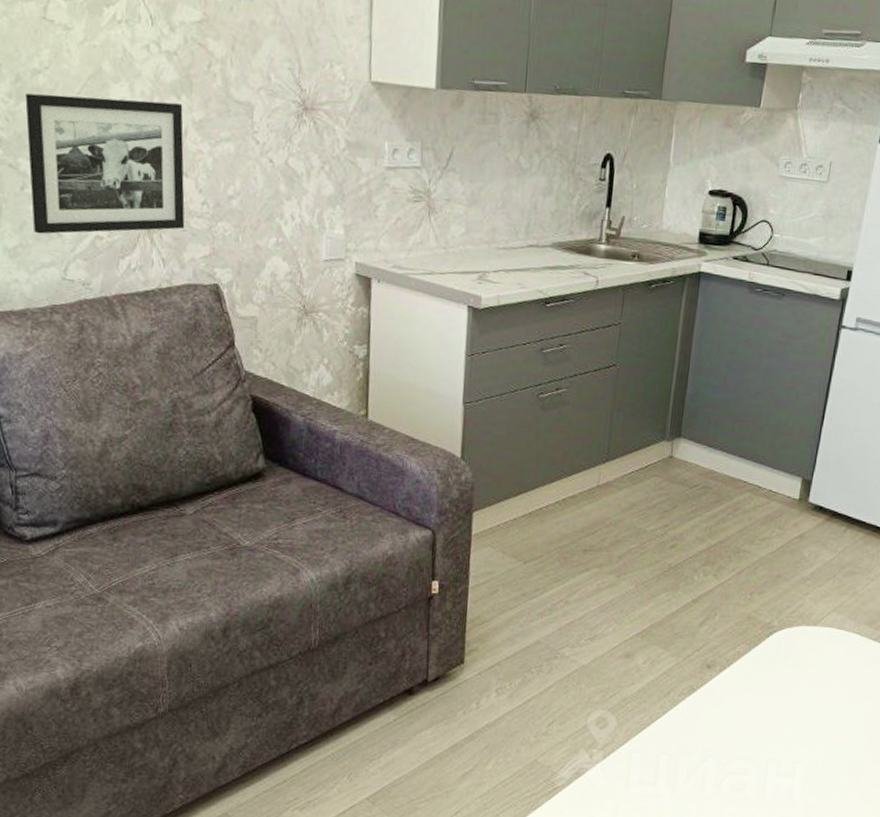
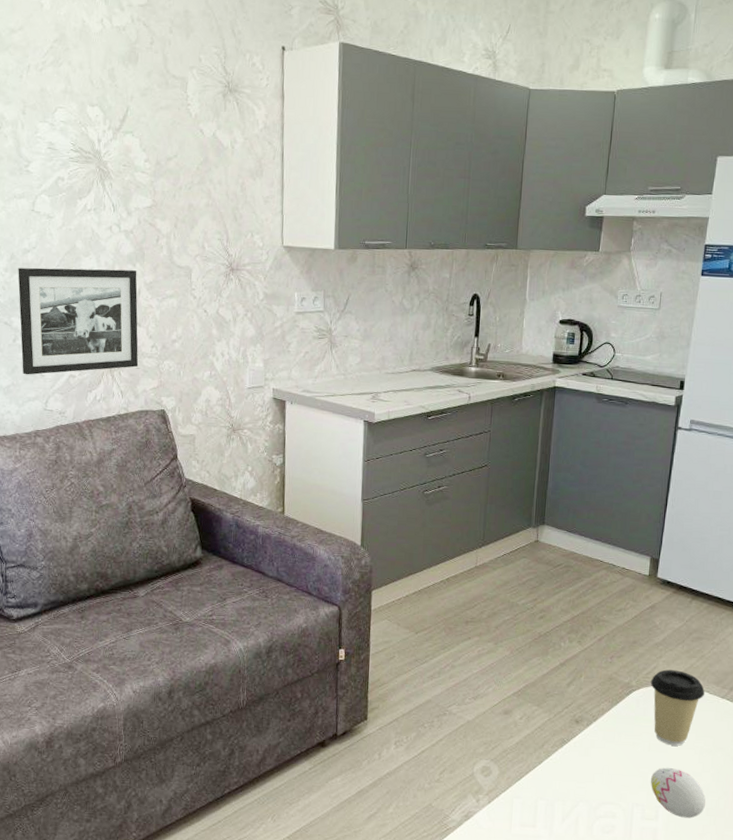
decorative egg: none [788,718,850,775] -> present [650,767,706,819]
coffee cup: none [794,608,856,694] -> present [650,669,705,746]

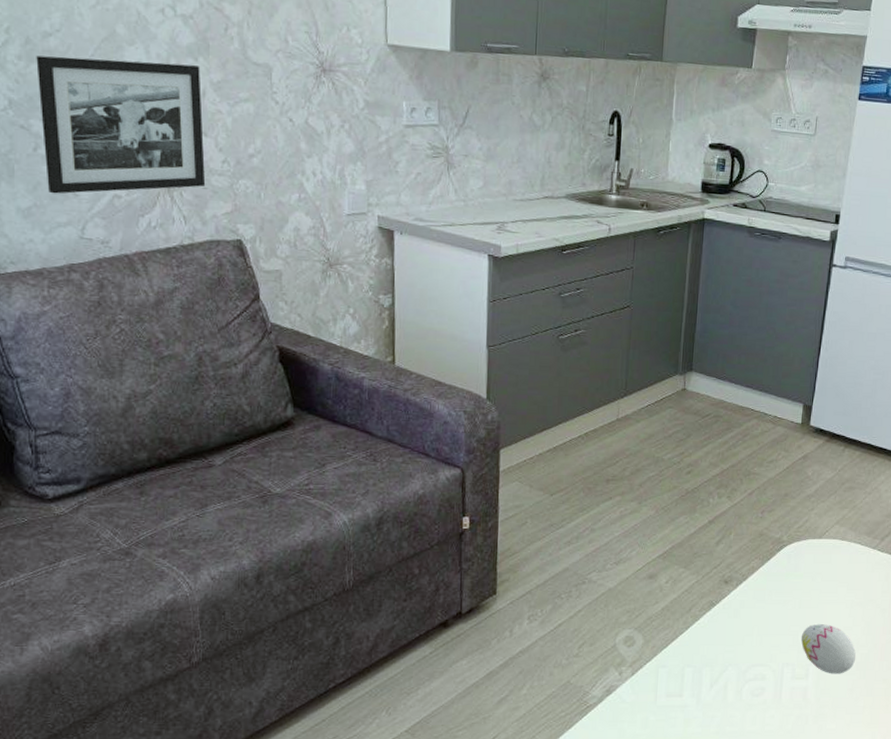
coffee cup: present [650,669,705,746] -> none [802,522,857,601]

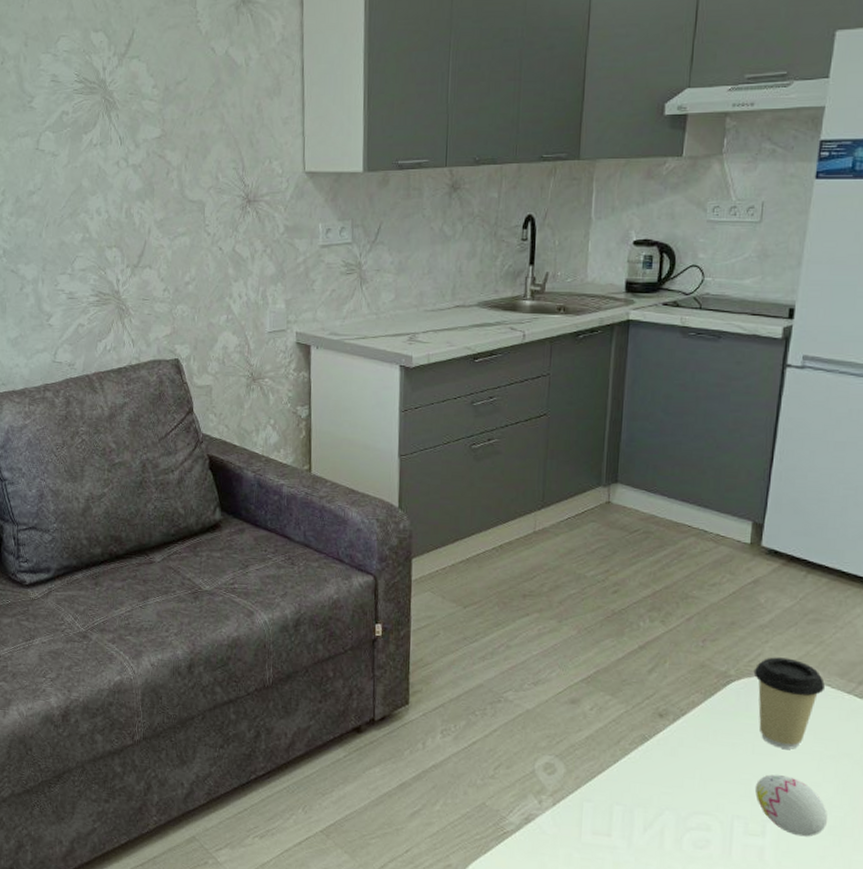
picture frame: present [36,55,206,194] -> none [23,208,150,326]
coffee cup: none [802,522,857,601] -> present [753,657,826,749]

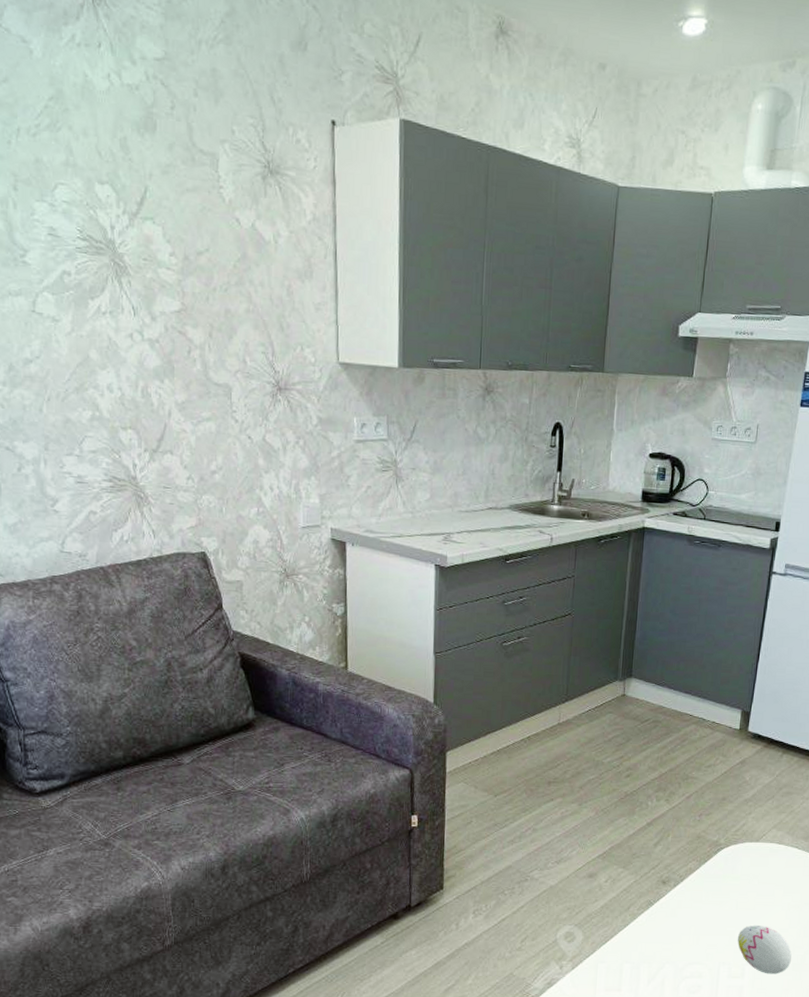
coffee cup: present [753,657,826,749] -> none [739,826,794,903]

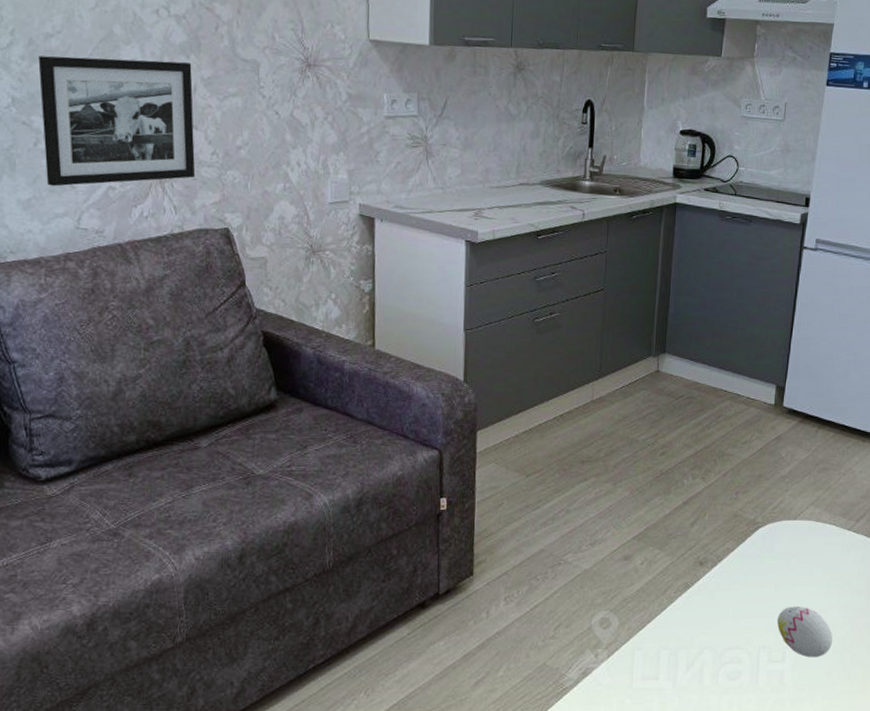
picture frame: none [19,381,172,511] -> present [38,56,196,187]

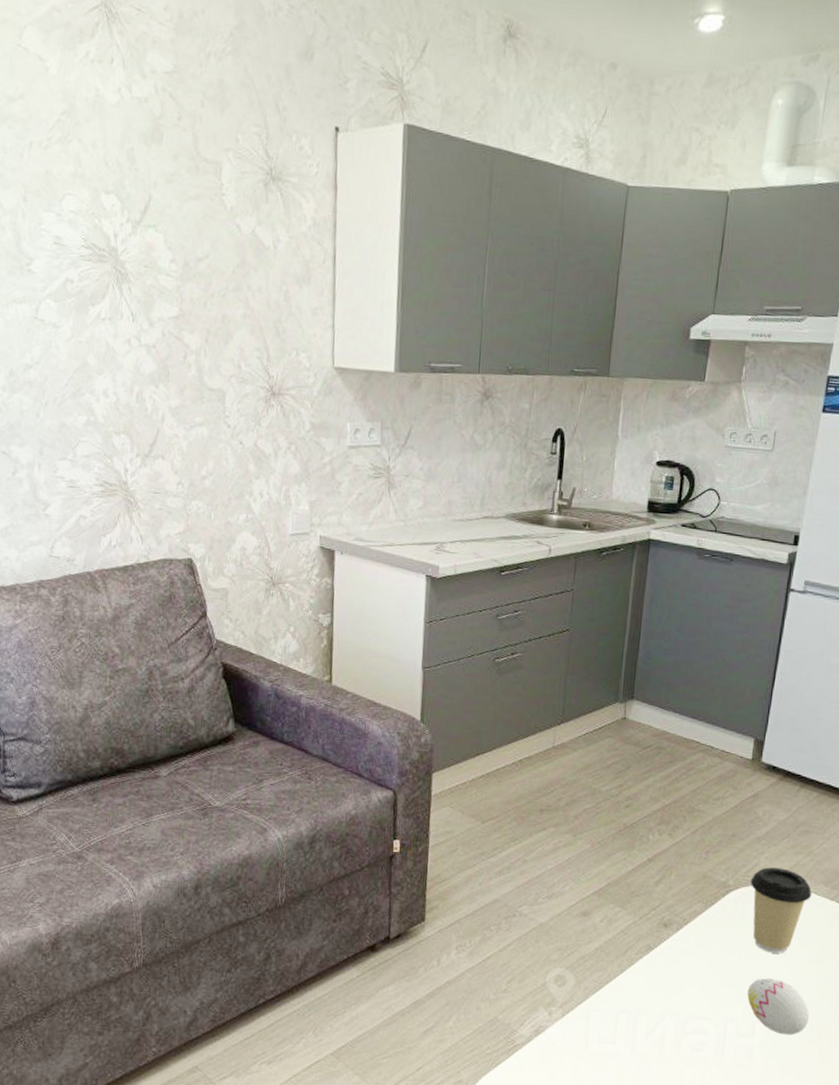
picture frame: present [38,56,196,187] -> none [18,386,162,515]
coffee cup: none [776,503,832,583] -> present [750,867,812,954]

